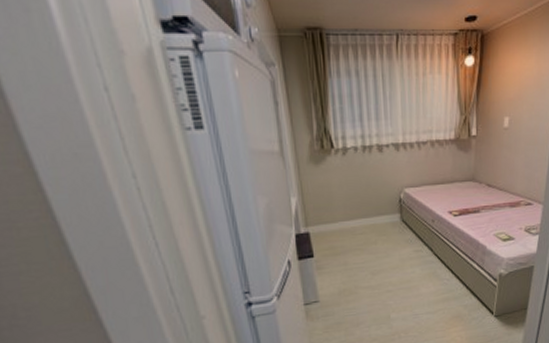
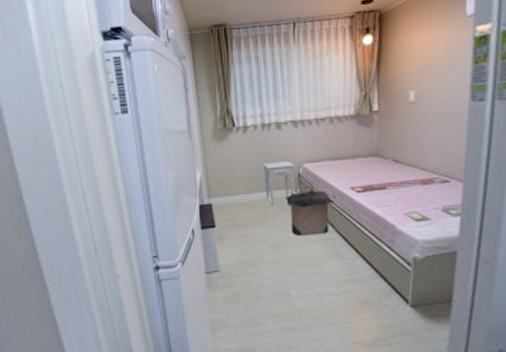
nightstand: none [363,186,397,231] -> present [262,161,295,205]
laundry hamper: none [387,209,433,261] -> present [286,184,335,236]

